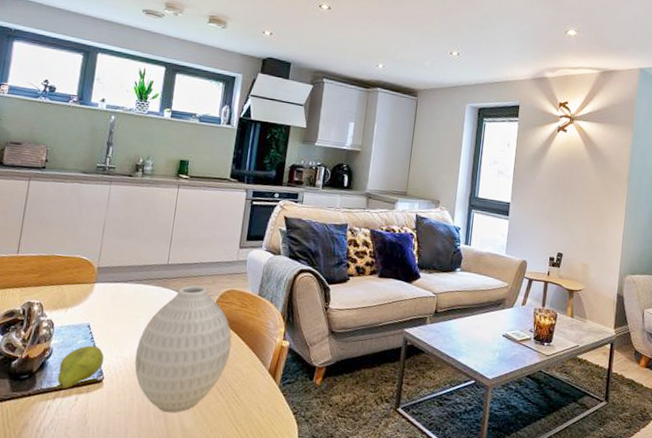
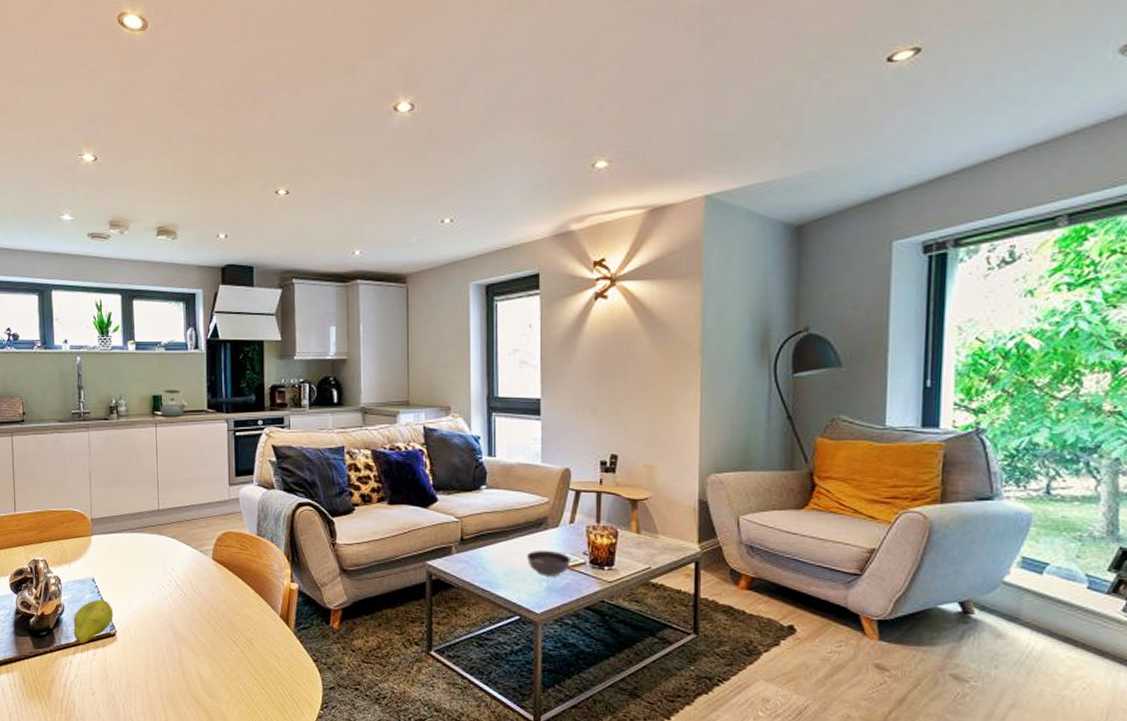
vase: present [134,285,232,413] -> none [143,530,237,665]
kettle: none [184,156,213,183] -> present [160,389,188,418]
bowl: none [486,325,519,349] -> present [527,550,570,577]

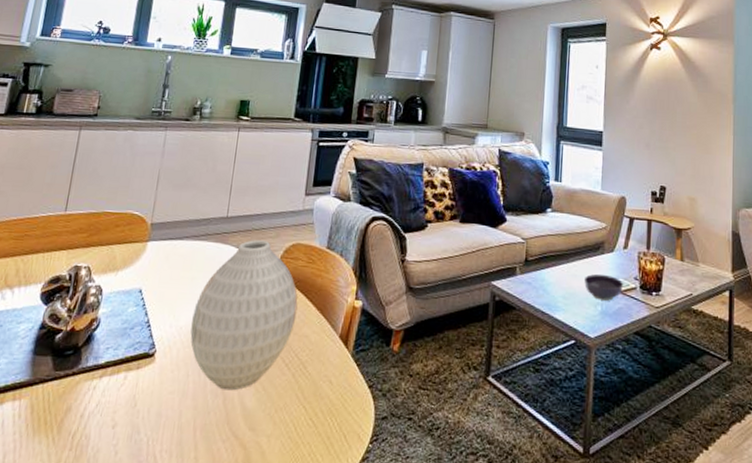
fruit: present [59,599,114,647] -> none [85,313,157,370]
vase: none [143,530,237,665] -> present [190,240,298,391]
kettle: present [160,389,188,418] -> none [245,95,276,124]

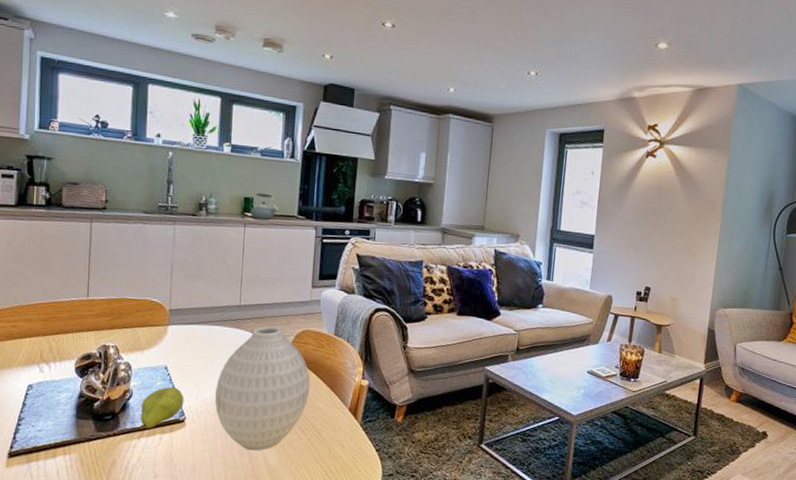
fruit: none [85,313,157,370] -> present [123,386,184,432]
kettle: none [245,95,276,124] -> present [250,192,279,221]
bowl: present [584,274,623,301] -> none [570,362,605,385]

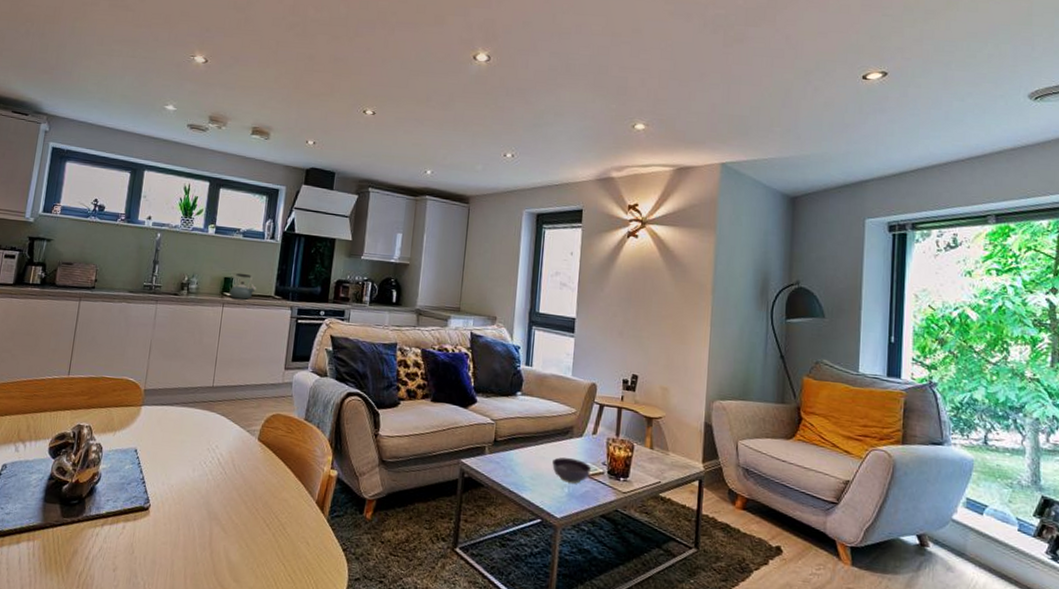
fruit: present [123,386,184,432] -> none [88,470,151,518]
vase: present [215,326,310,451] -> none [180,409,278,545]
bowl: none [570,362,605,385] -> present [552,457,591,484]

